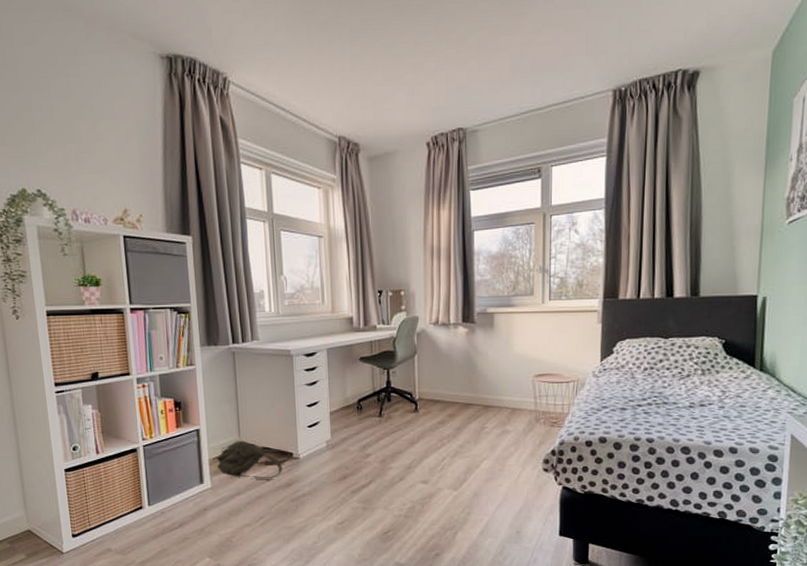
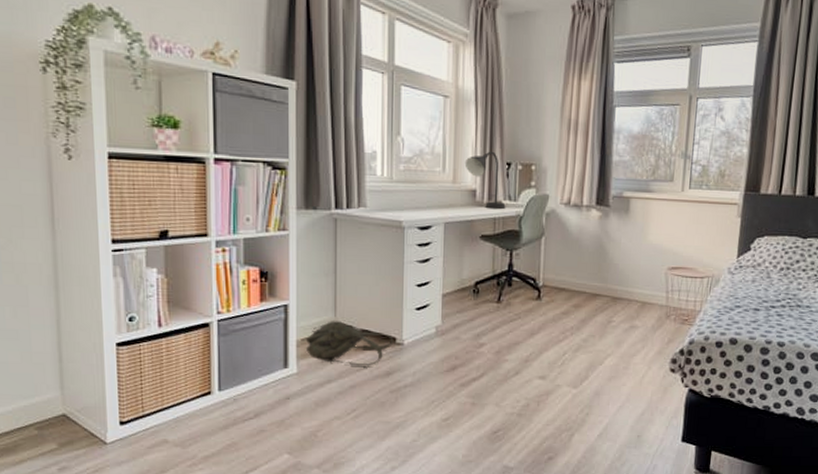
desk lamp: none [341,281,380,334] -> present [464,151,506,210]

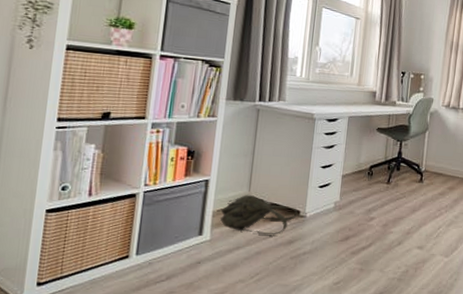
desk lamp: present [464,151,506,210] -> none [368,62,399,108]

